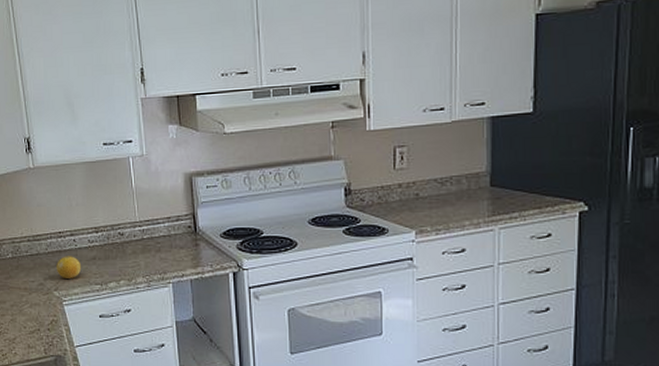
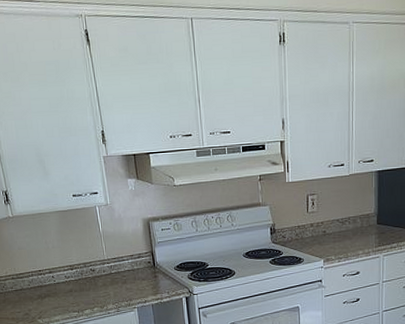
fruit: present [57,256,82,279] -> none [39,290,61,308]

